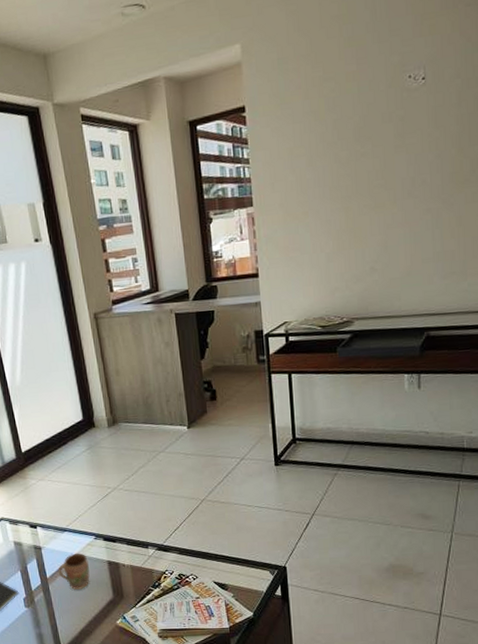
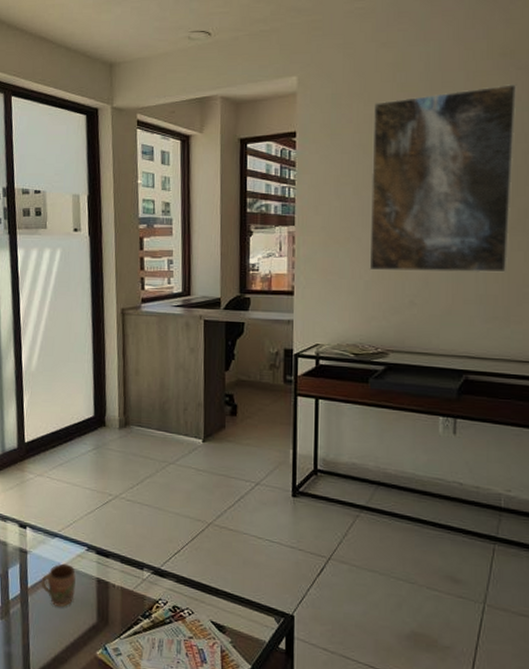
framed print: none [322,23,467,243] -> present [369,84,517,274]

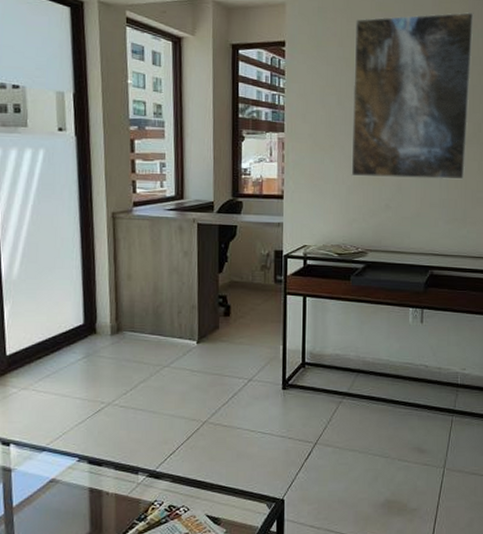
mug: present [41,563,76,607] -> none [27,477,66,522]

